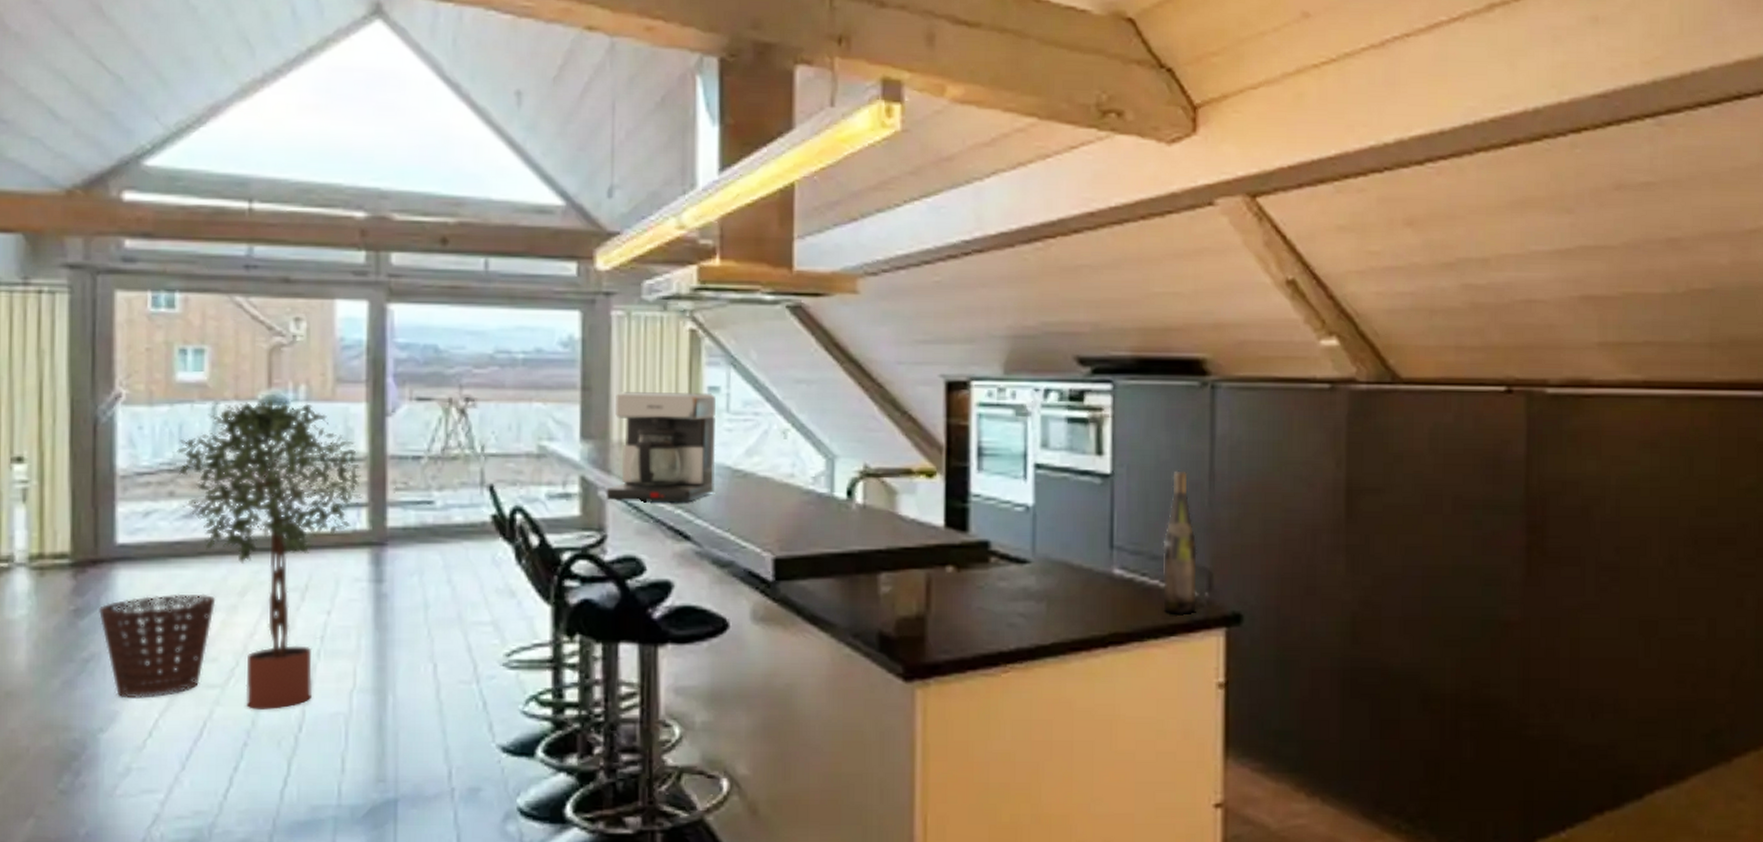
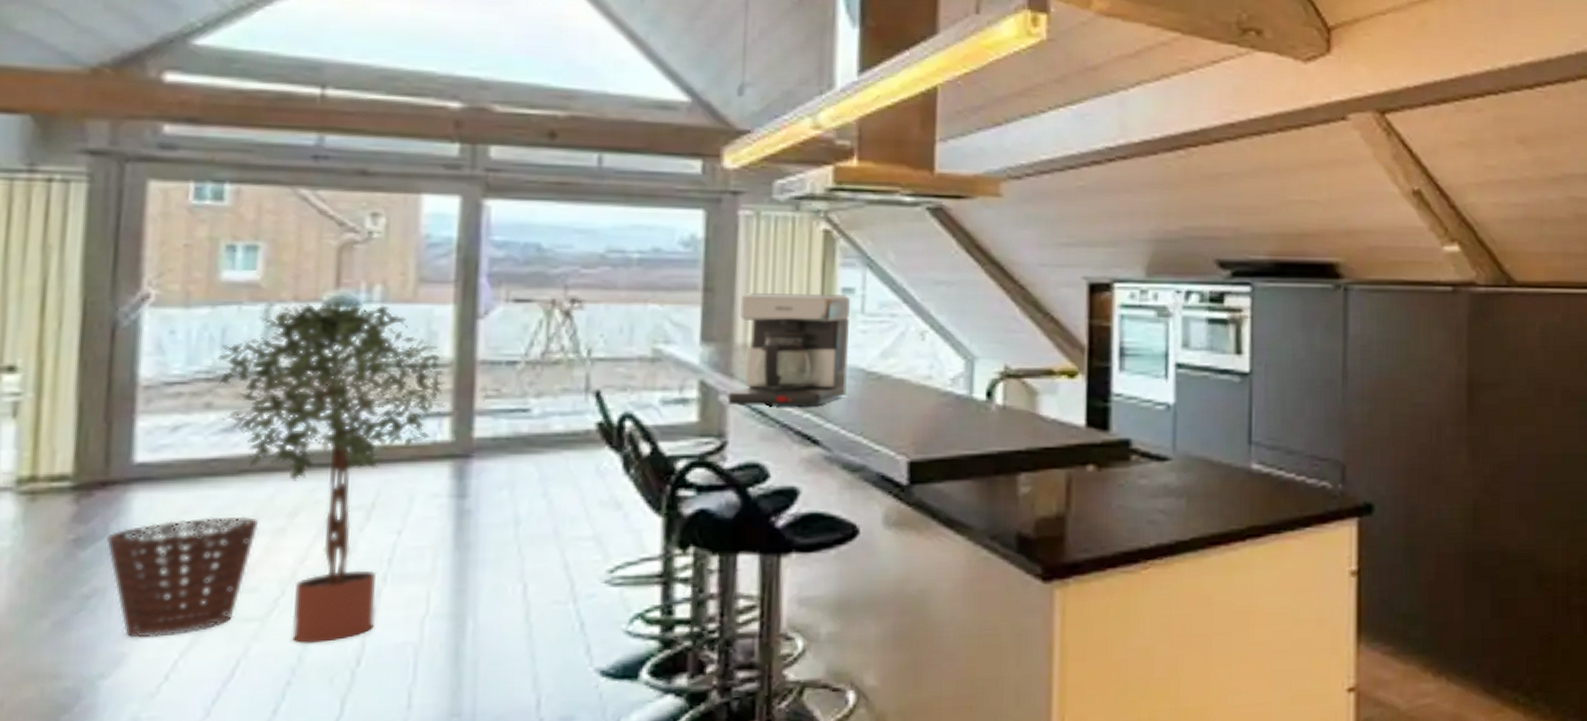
wine bottle: present [1162,470,1197,616] -> none [1298,368,1331,507]

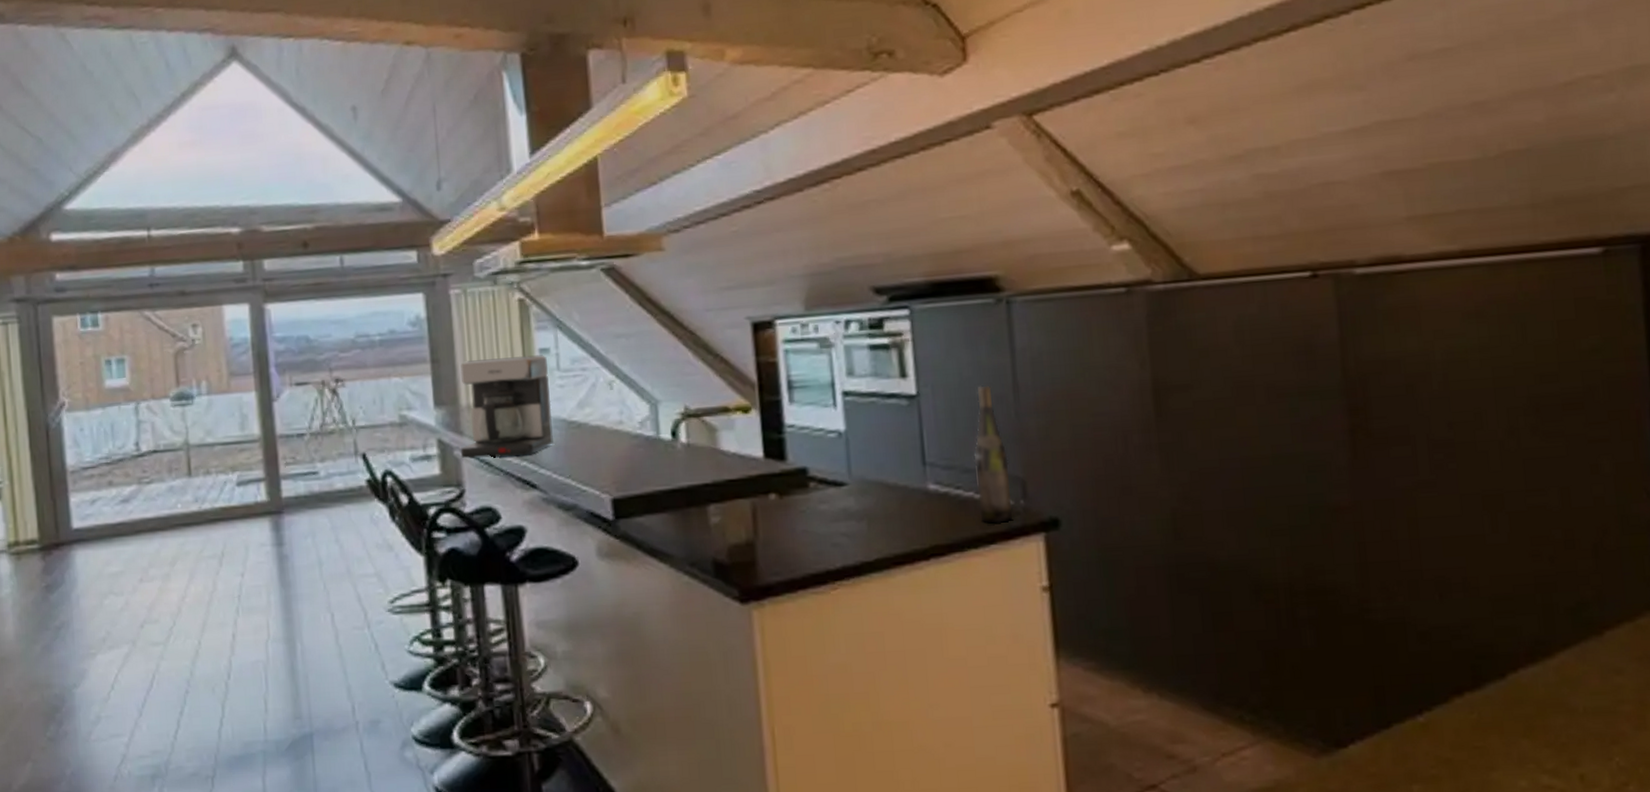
basket: present [106,516,260,638] -> none [64,565,153,658]
potted tree: present [212,301,446,644] -> none [108,396,261,662]
wine bottle: none [1298,368,1331,507] -> present [973,385,1013,524]

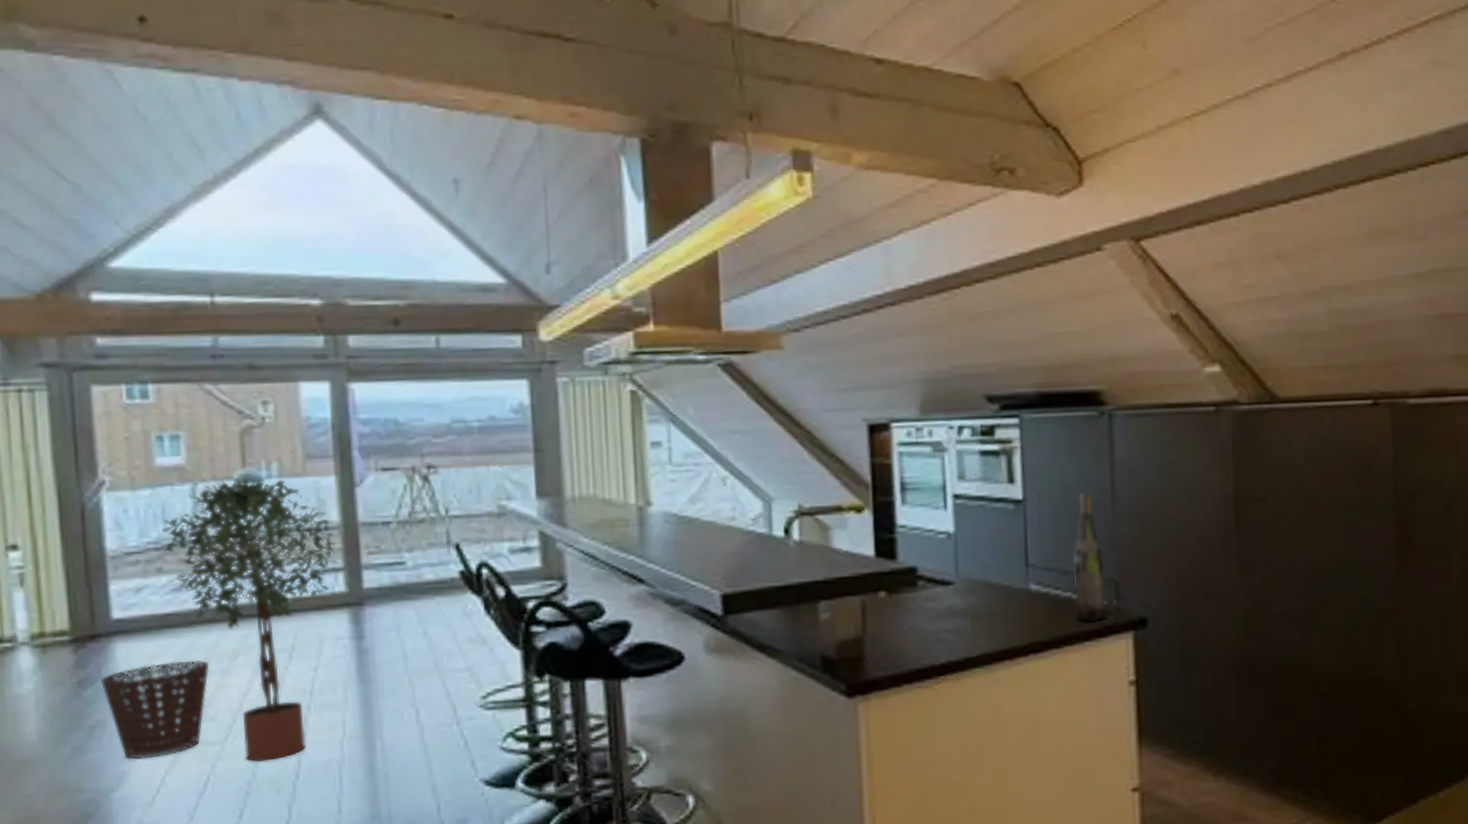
basket: none [64,565,153,658] -> present [101,659,210,760]
potted tree: none [108,396,261,662] -> present [158,478,339,762]
coffee maker: present [460,355,553,459] -> none [563,448,663,552]

